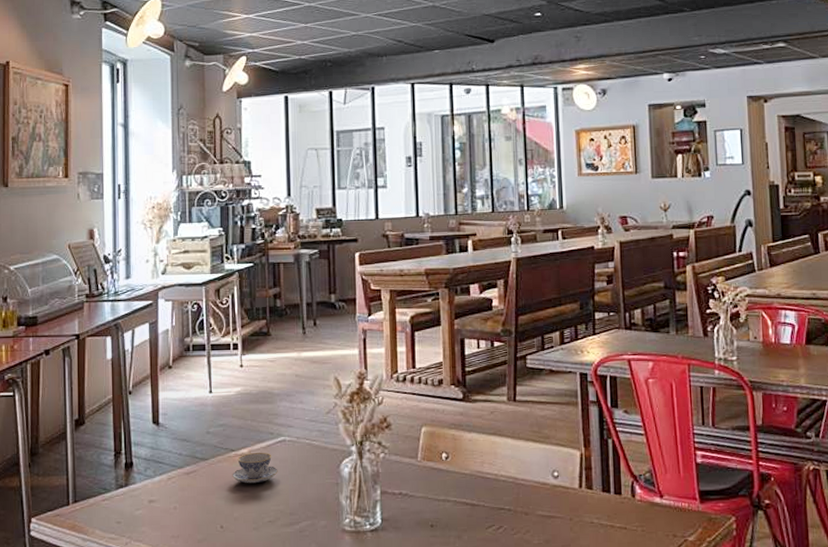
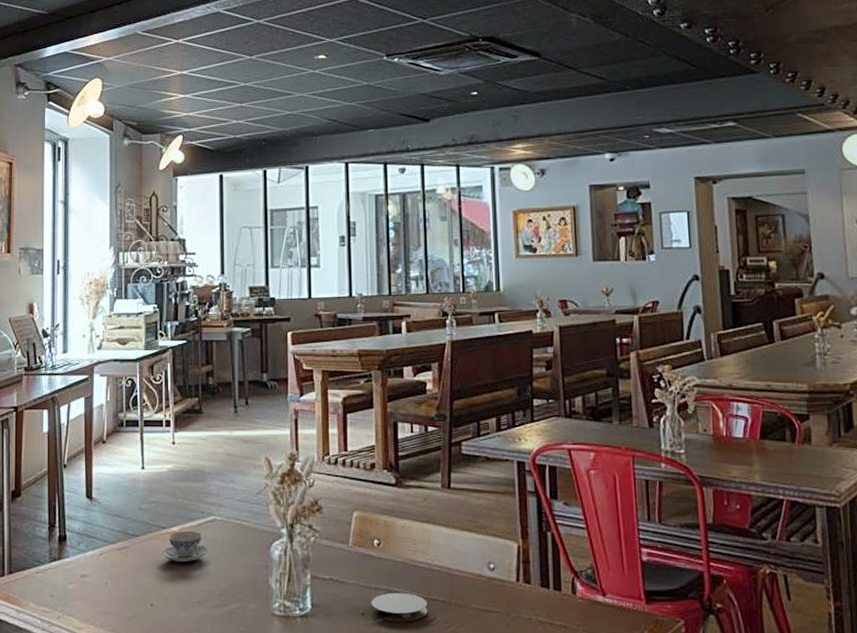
coaster: none [439,503,495,532] -> present [371,592,428,622]

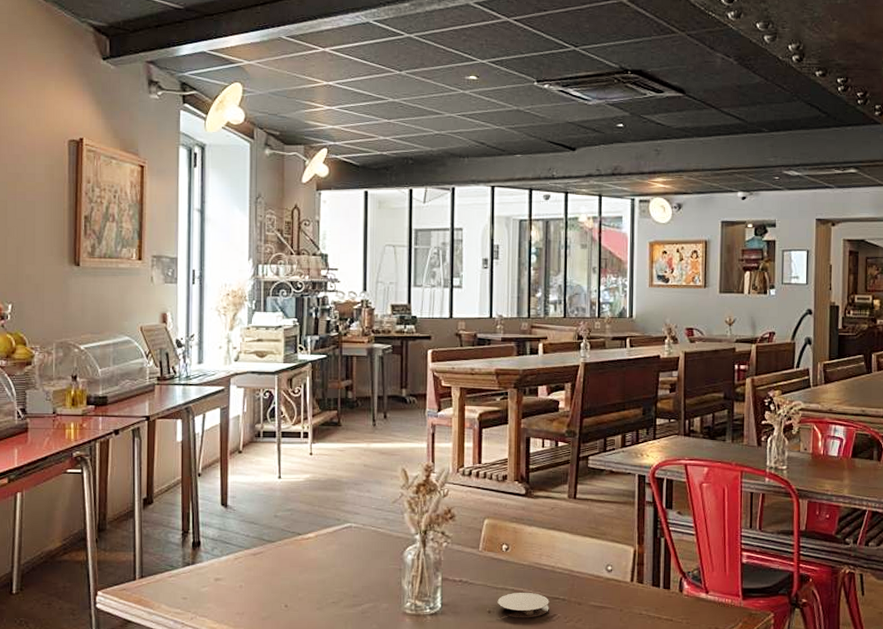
teacup: present [163,530,208,563] -> none [298,536,343,567]

